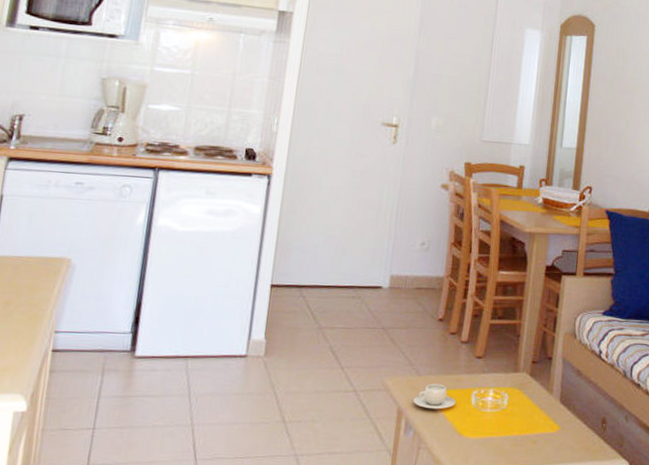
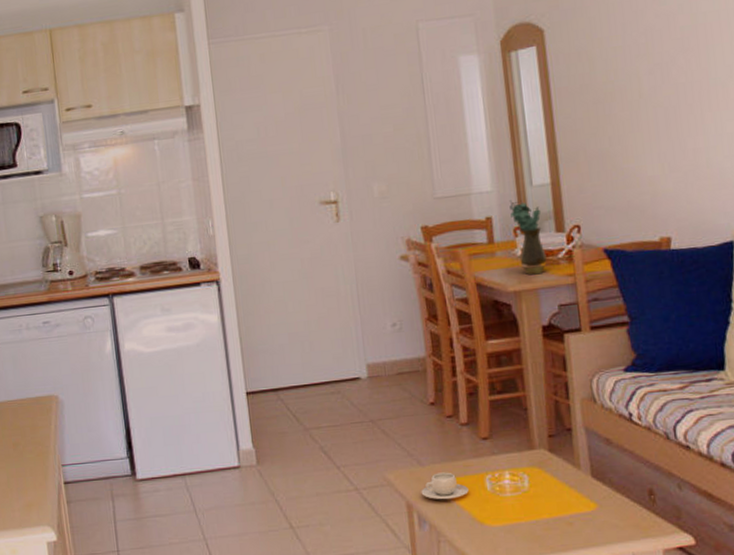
vase: none [539,155,564,222] -> present [509,200,547,276]

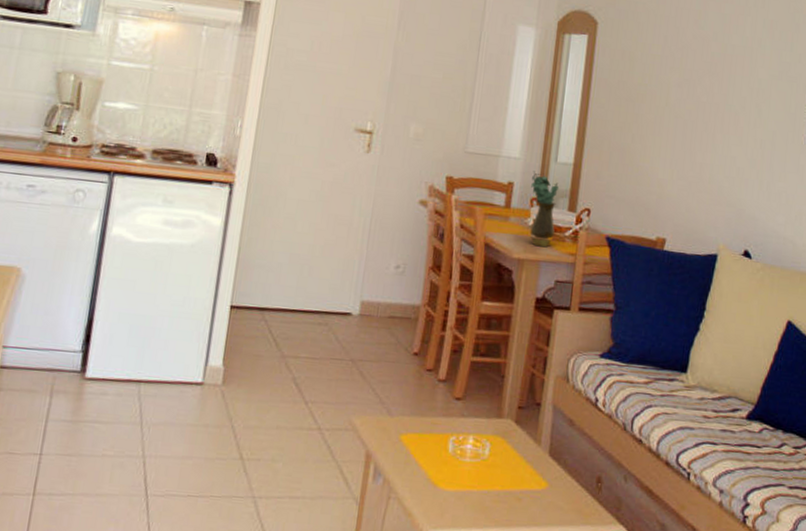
teacup: present [421,472,470,500] -> none [383,425,432,456]

